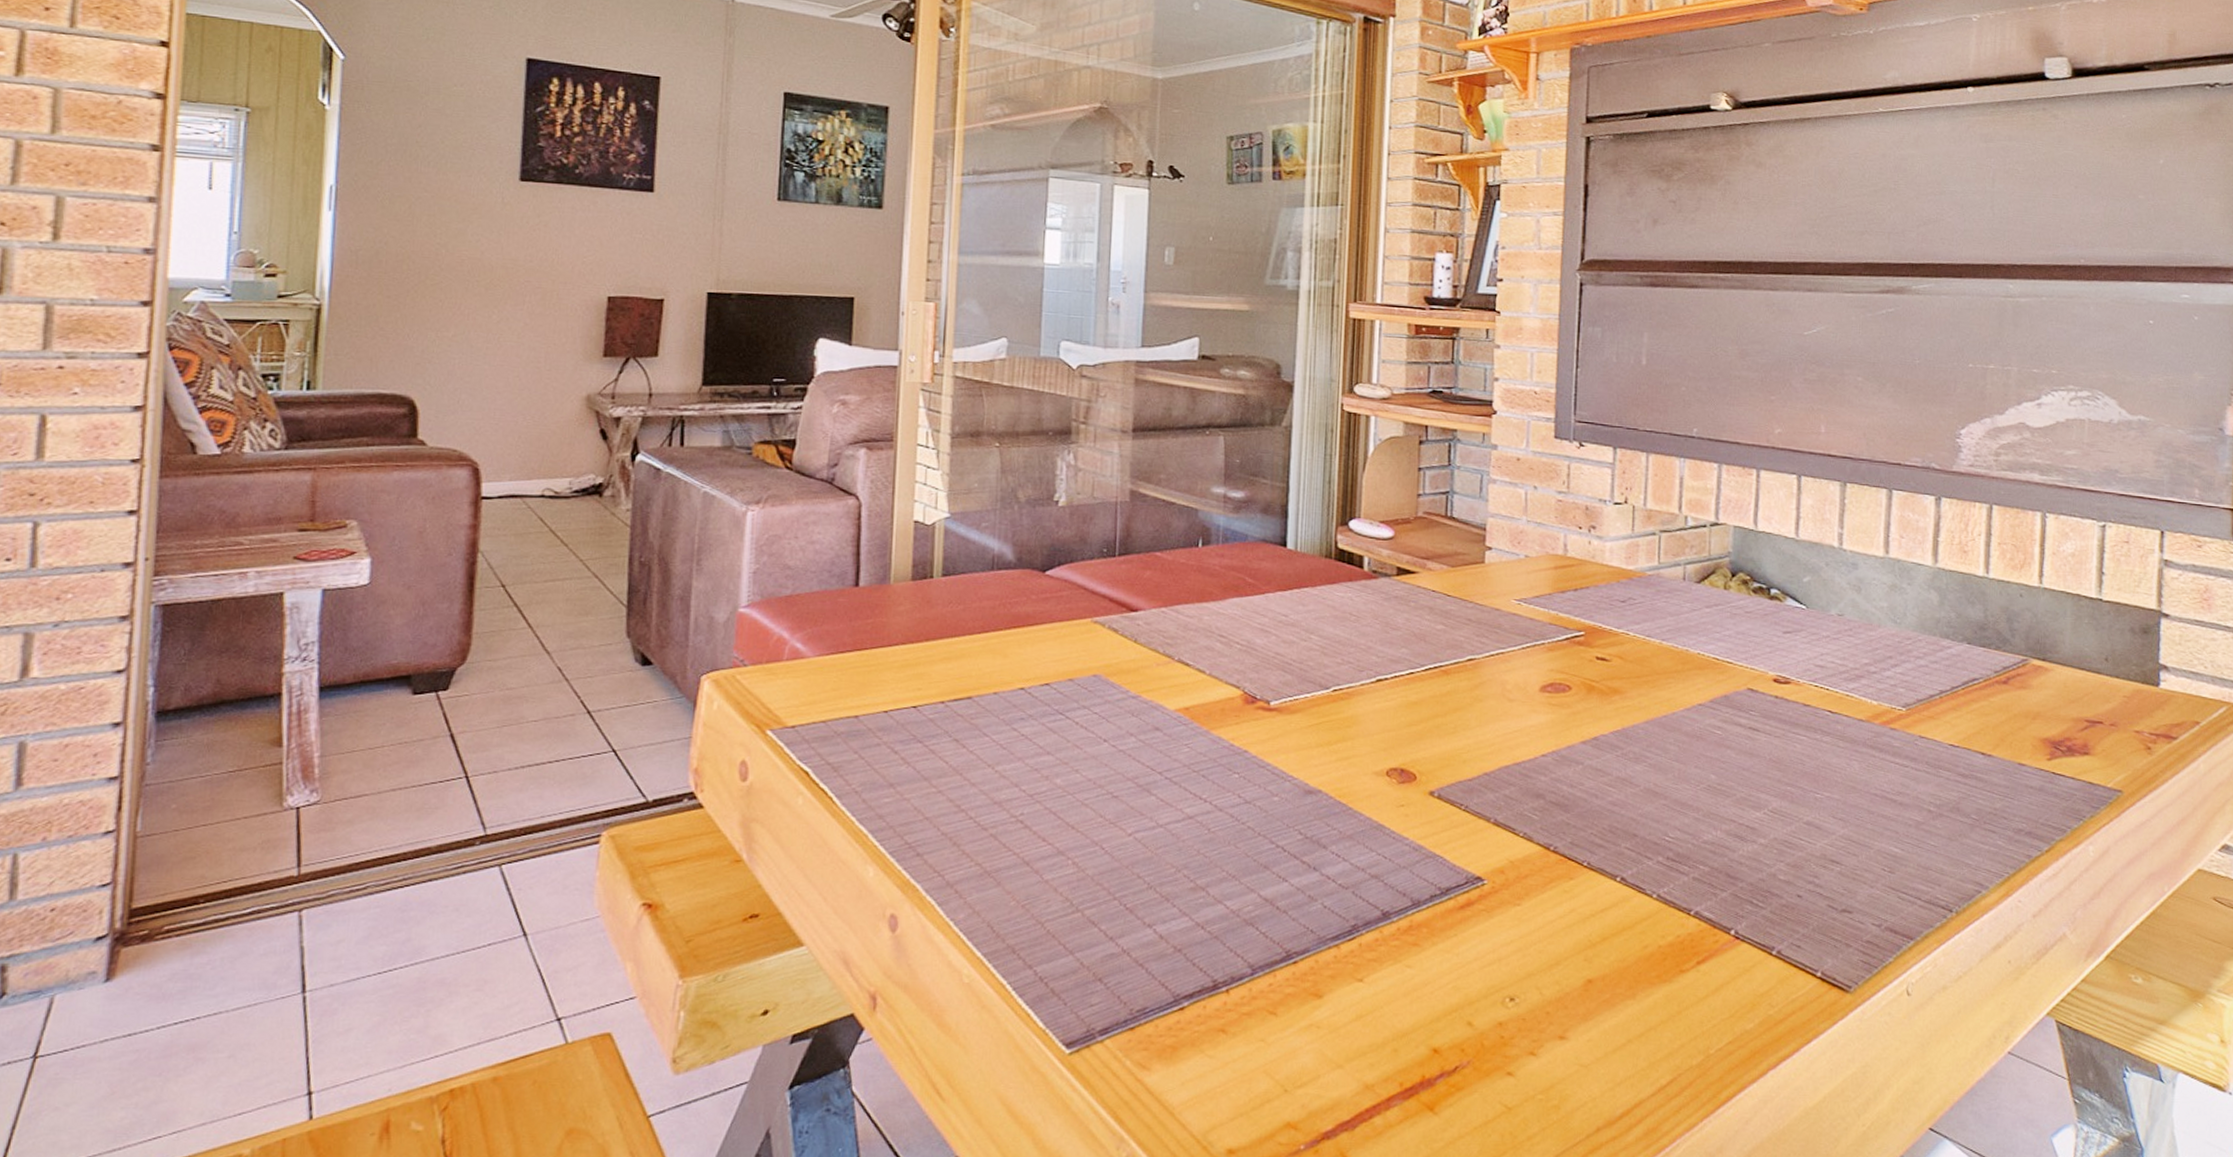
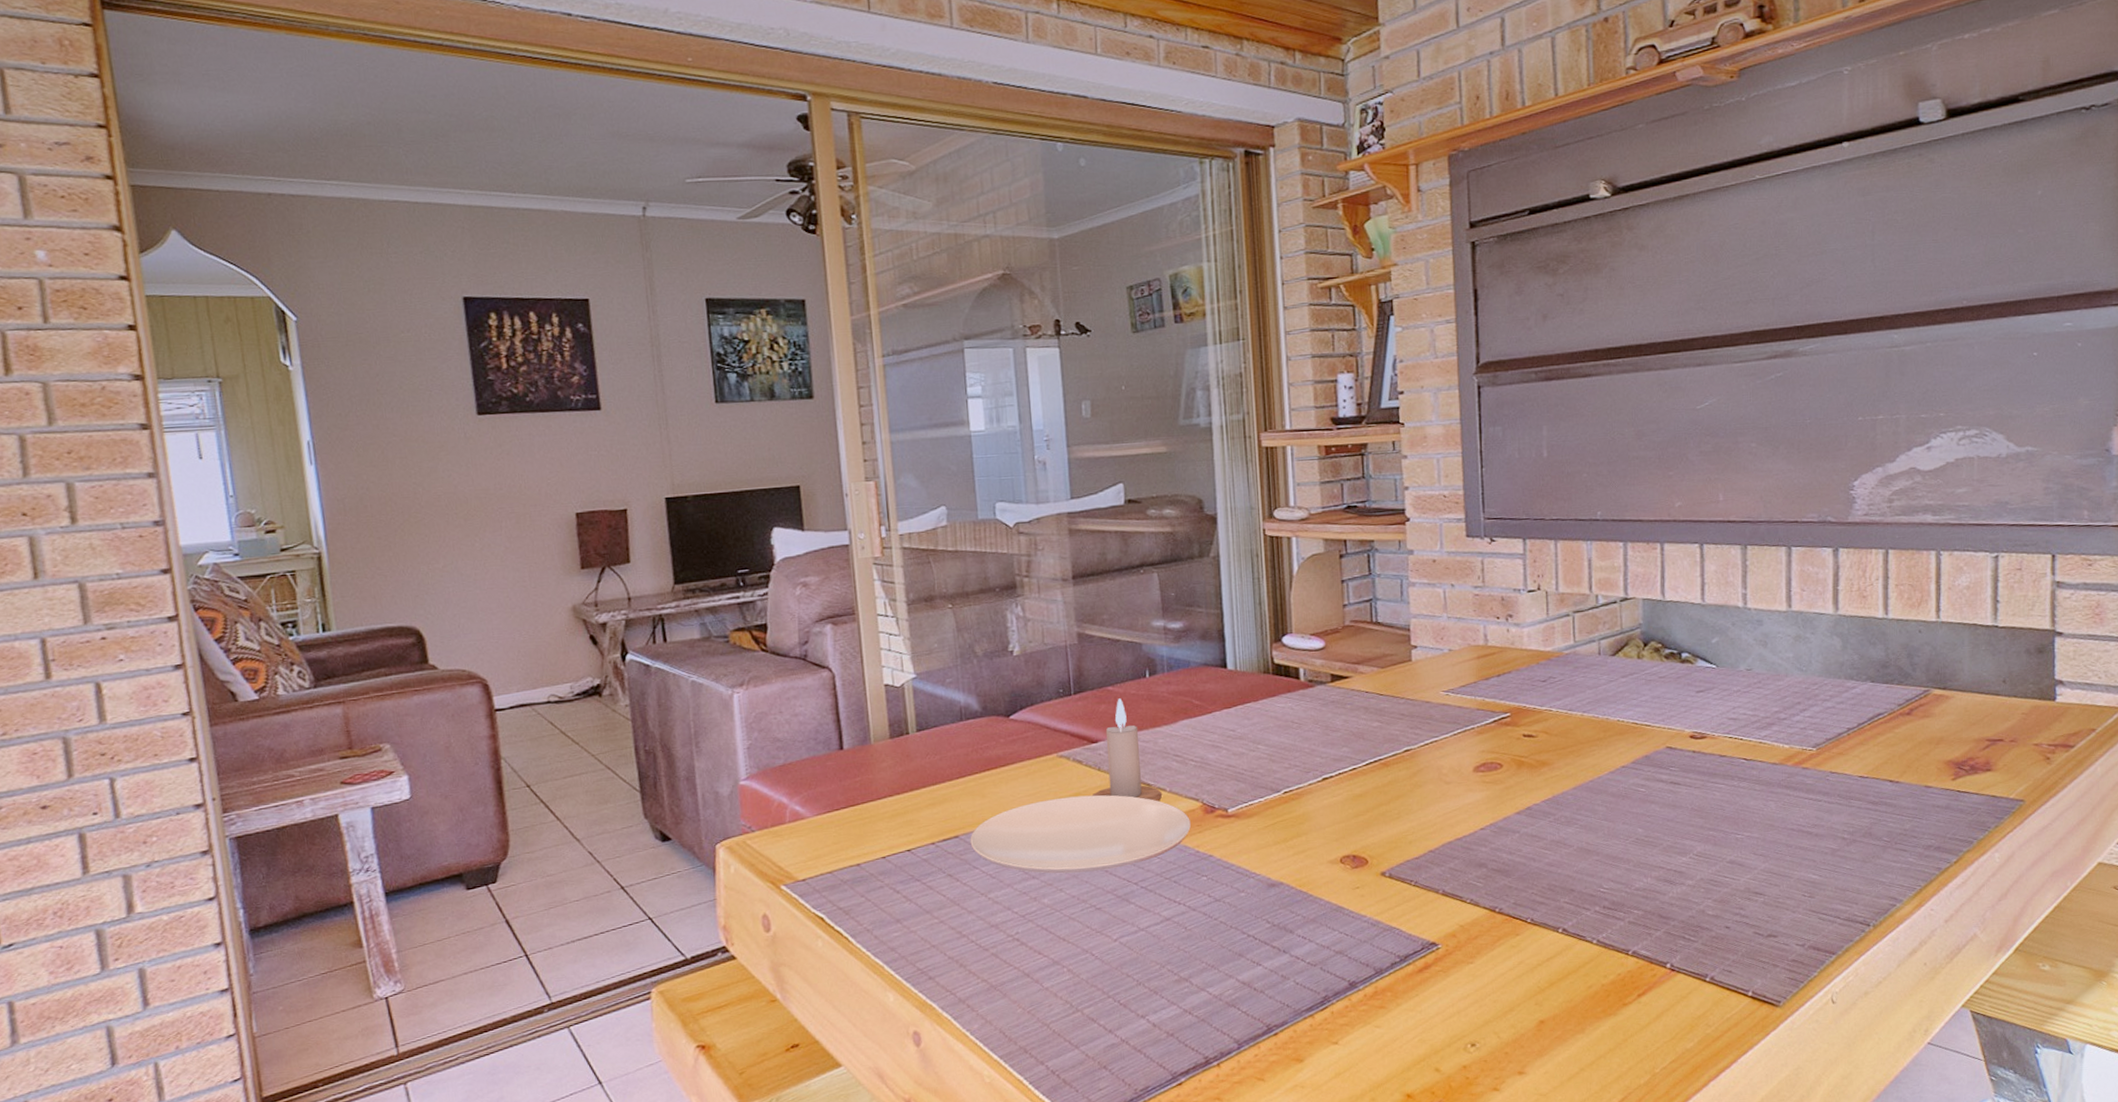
plate: none [983,667,1228,754] -> present [970,794,1191,874]
candle: none [1124,566,1201,685] -> present [1091,698,1163,802]

